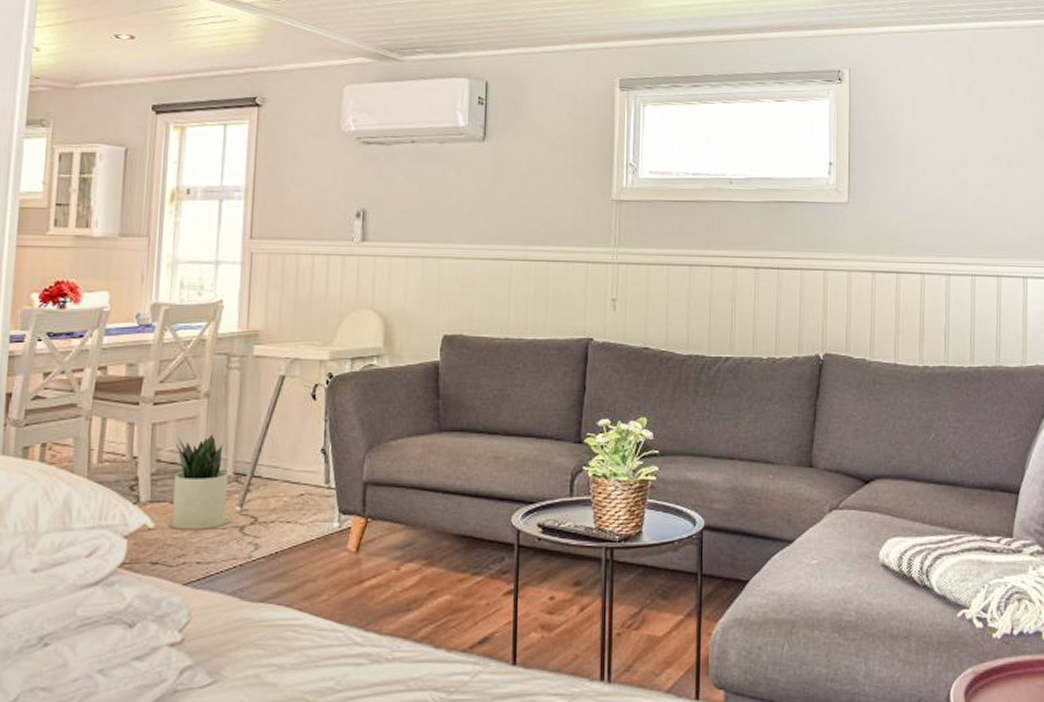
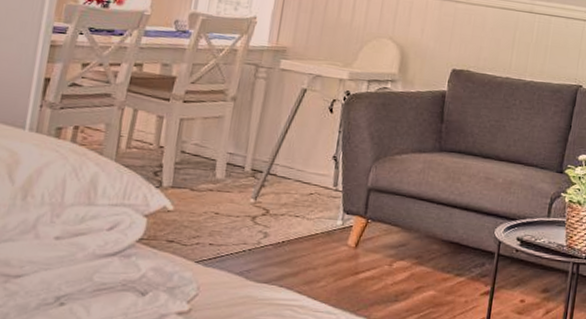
planter: present [166,434,231,531] -> none [184,133,246,217]

